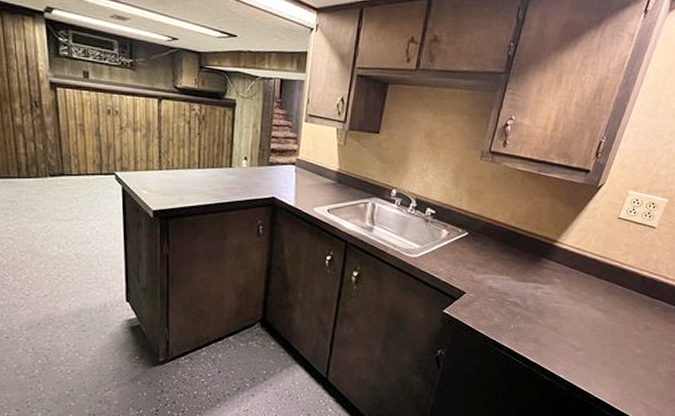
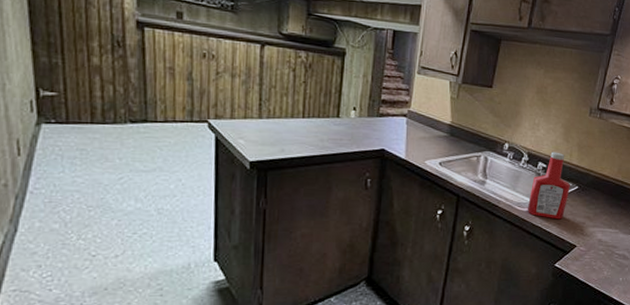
ketchup bottle: none [415,197,461,266] -> present [527,151,571,220]

